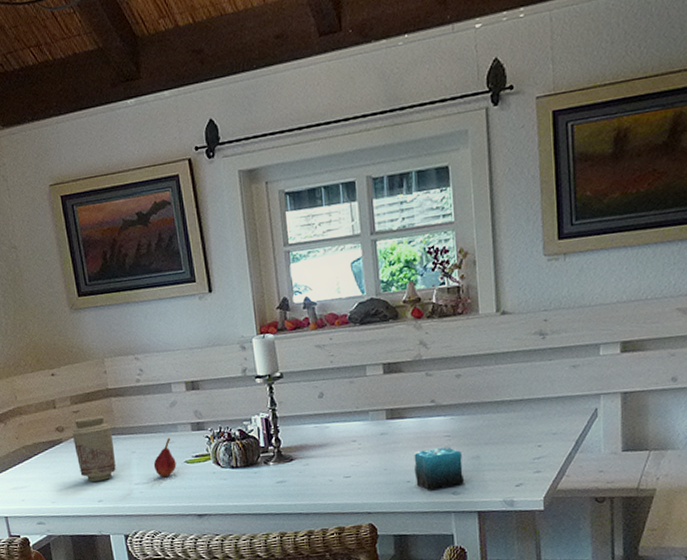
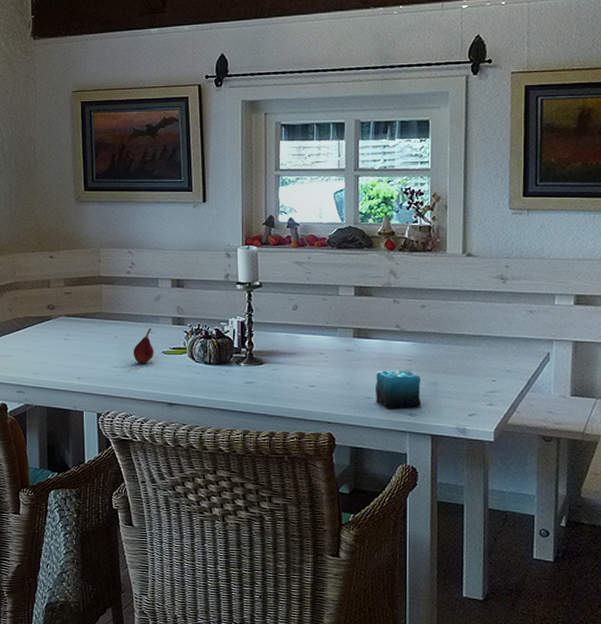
vase: present [71,416,116,482] -> none [61,299,99,359]

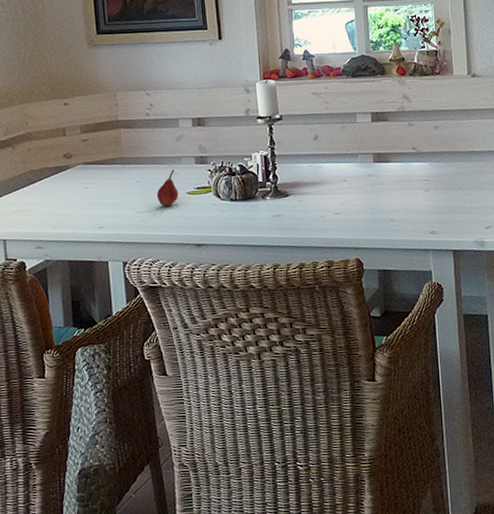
candle: present [374,370,422,410] -> none [397,190,442,230]

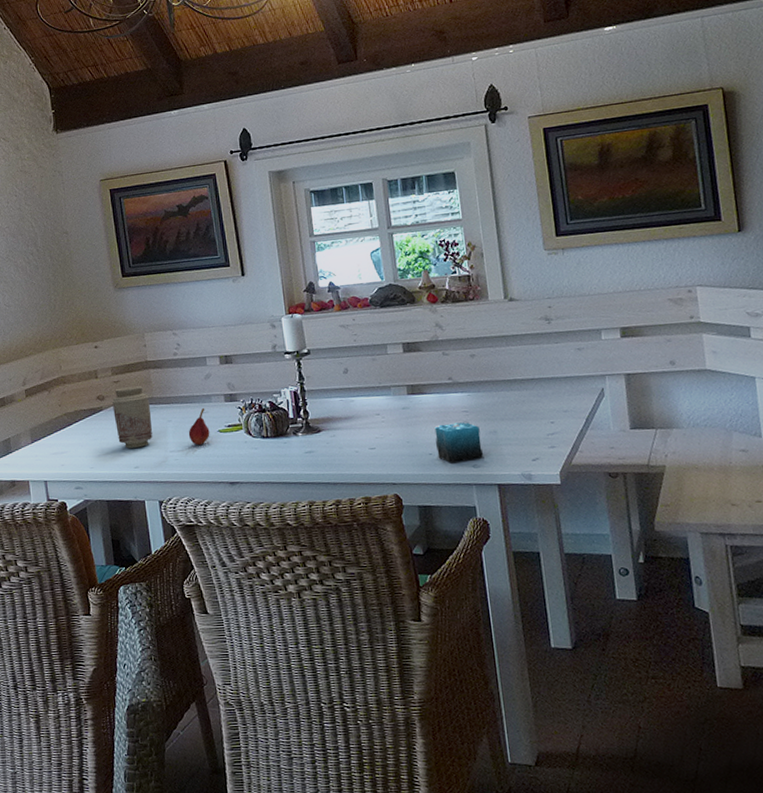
vase: none [79,145,120,208] -> present [111,386,152,448]
candle: none [397,190,442,230] -> present [434,422,484,464]

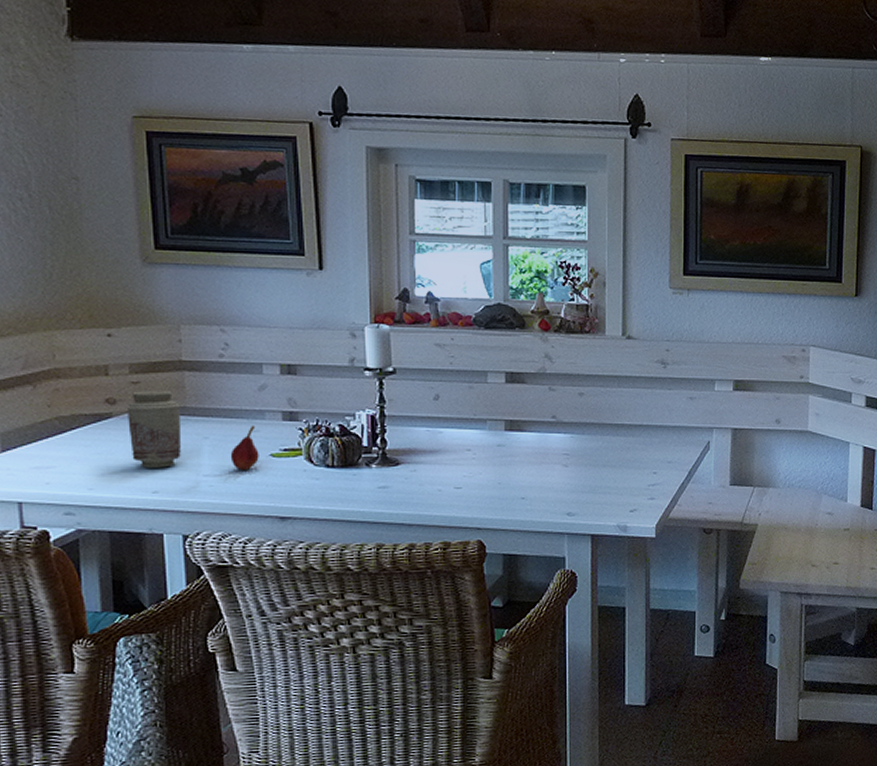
candle: present [434,422,484,464] -> none [529,466,581,510]

